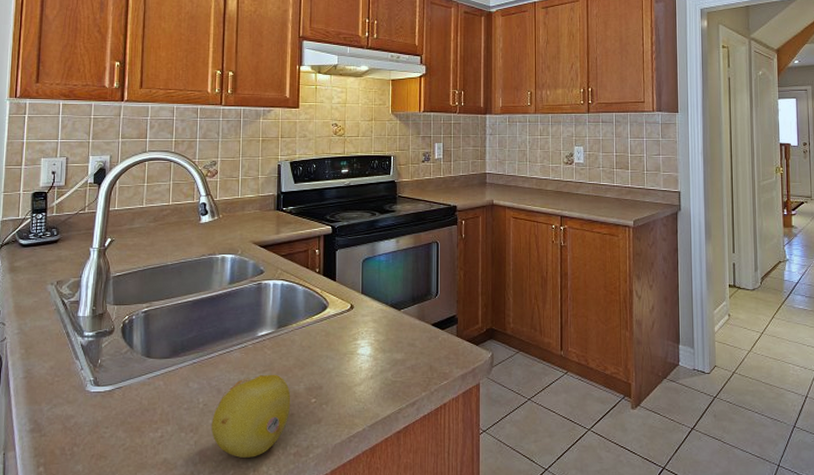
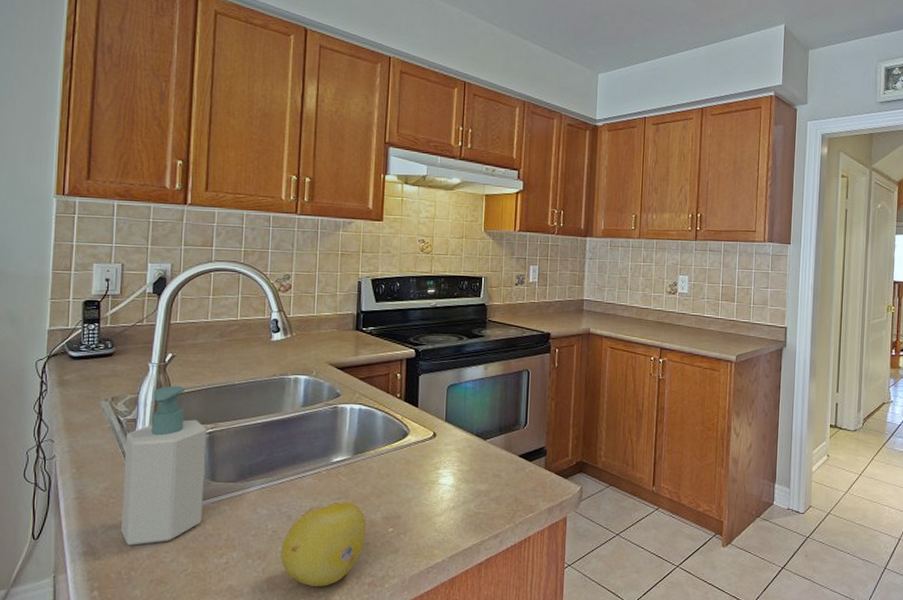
soap bottle: none [65,268,143,422] -> present [121,385,207,546]

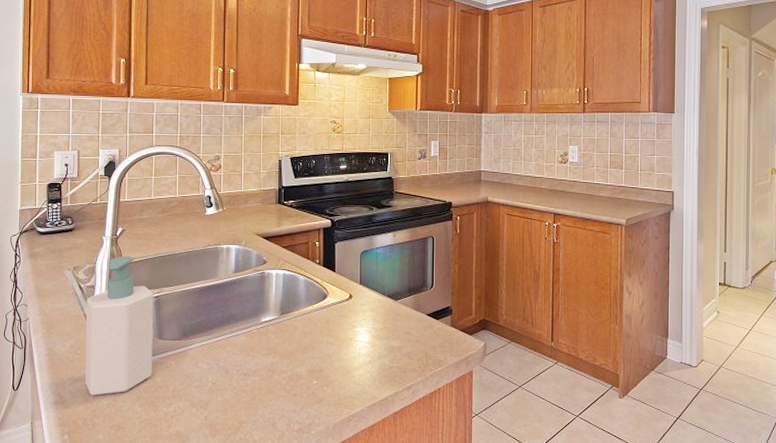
fruit: present [281,501,367,587] -> none [220,357,294,433]

